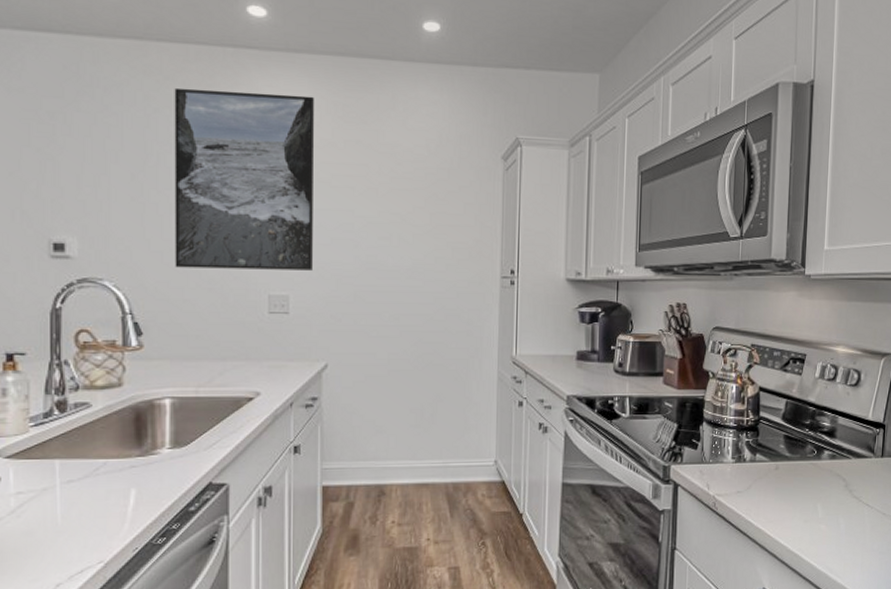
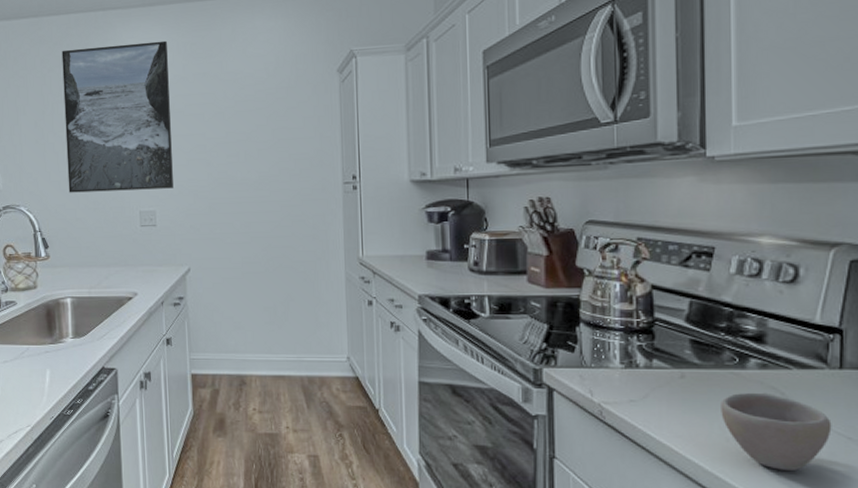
cup: none [802,479,874,544] -> present [721,392,832,470]

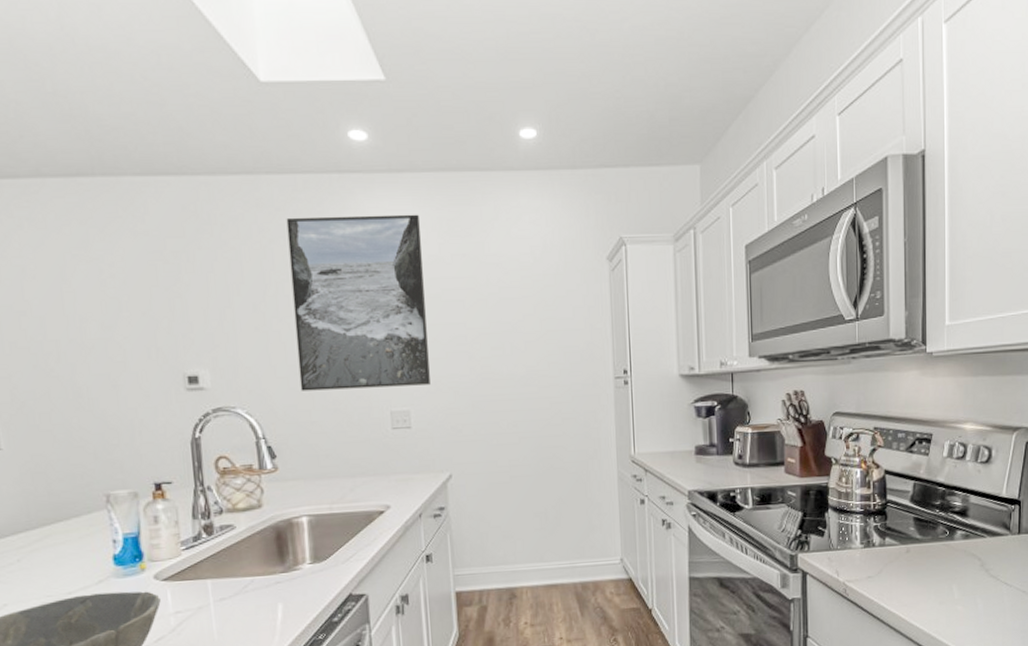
cup: present [721,392,832,470] -> none [936,559,1013,625]

